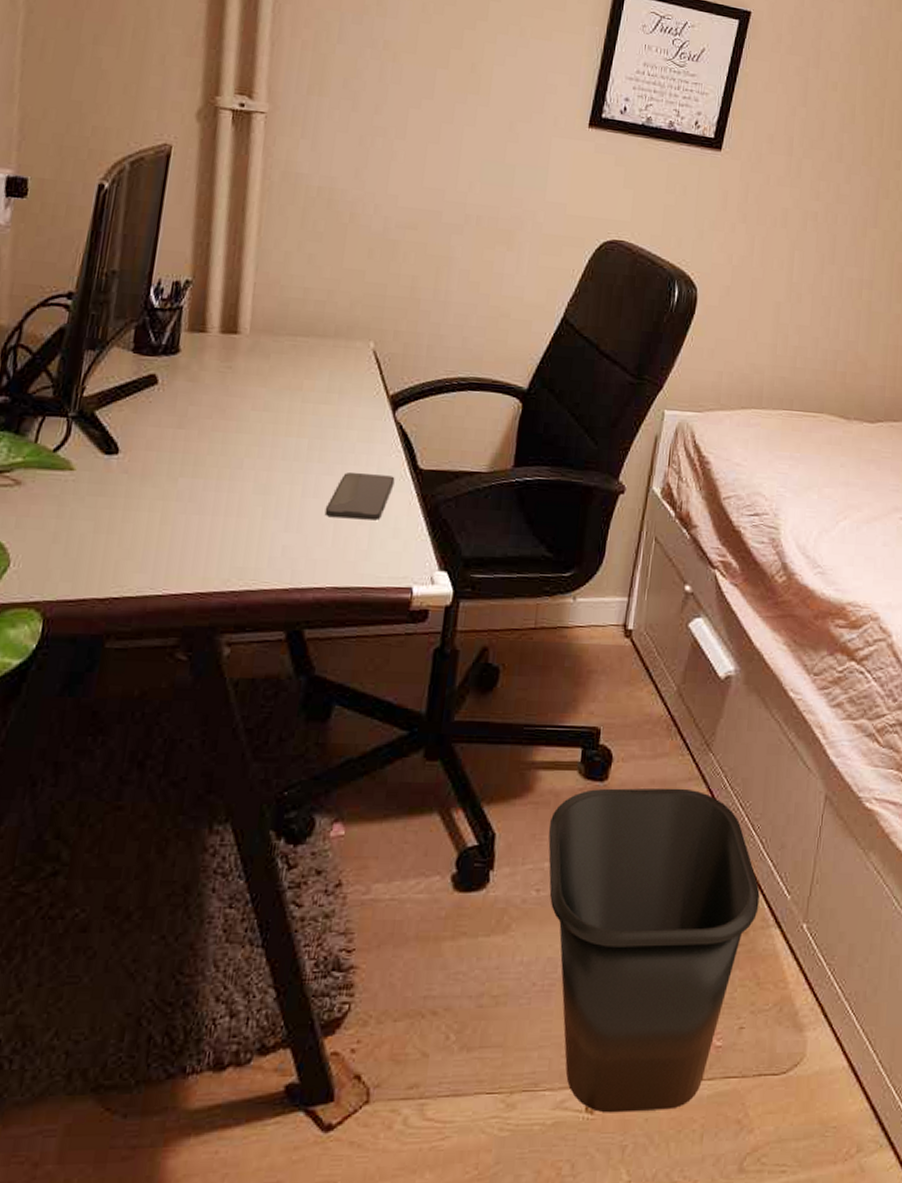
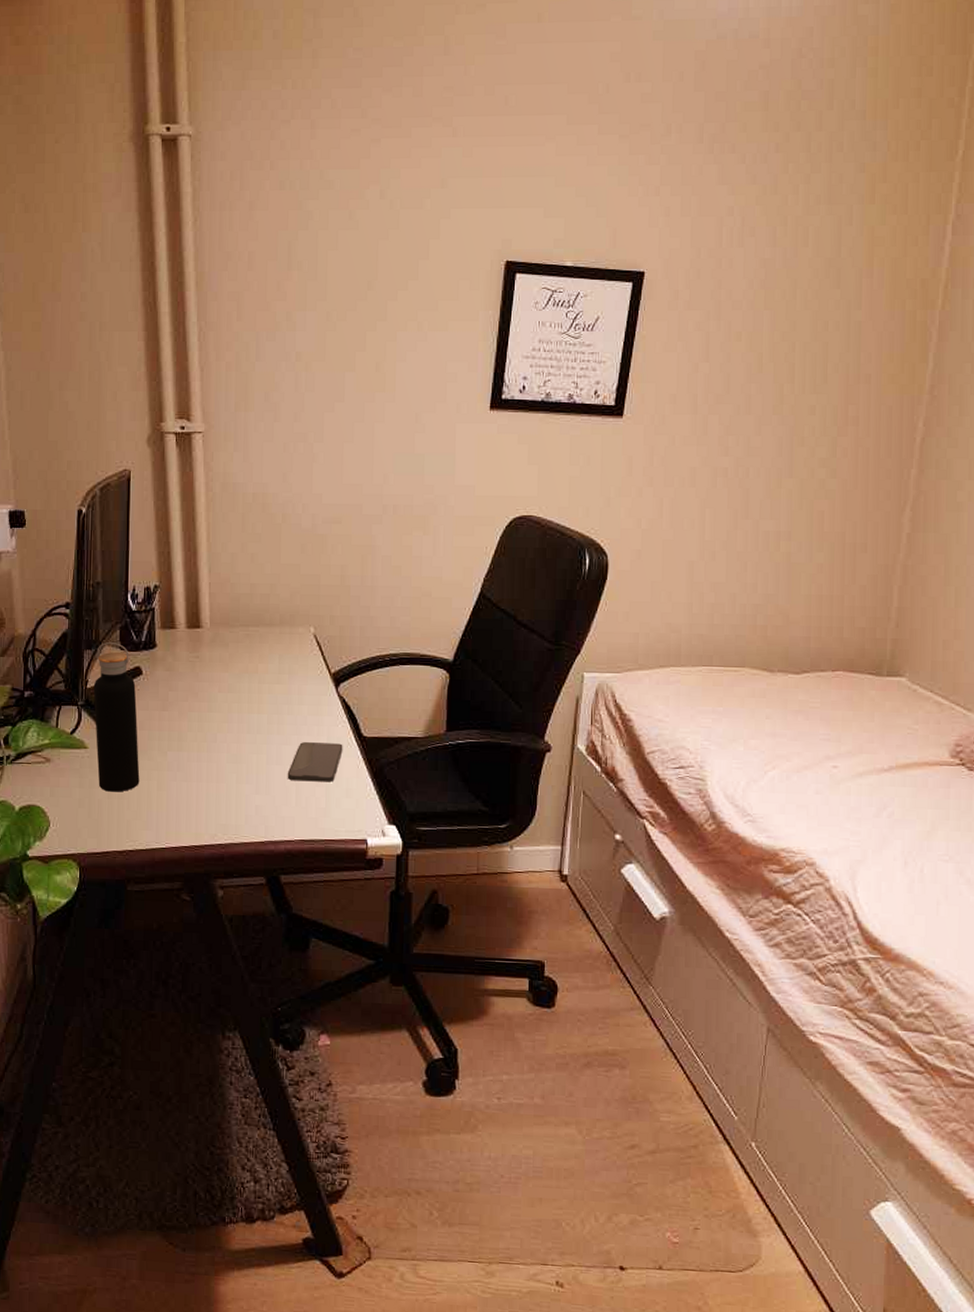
water bottle: none [82,343,148,526] -> present [93,642,140,792]
waste bin: present [548,788,760,1113] -> none [505,1014,707,1292]

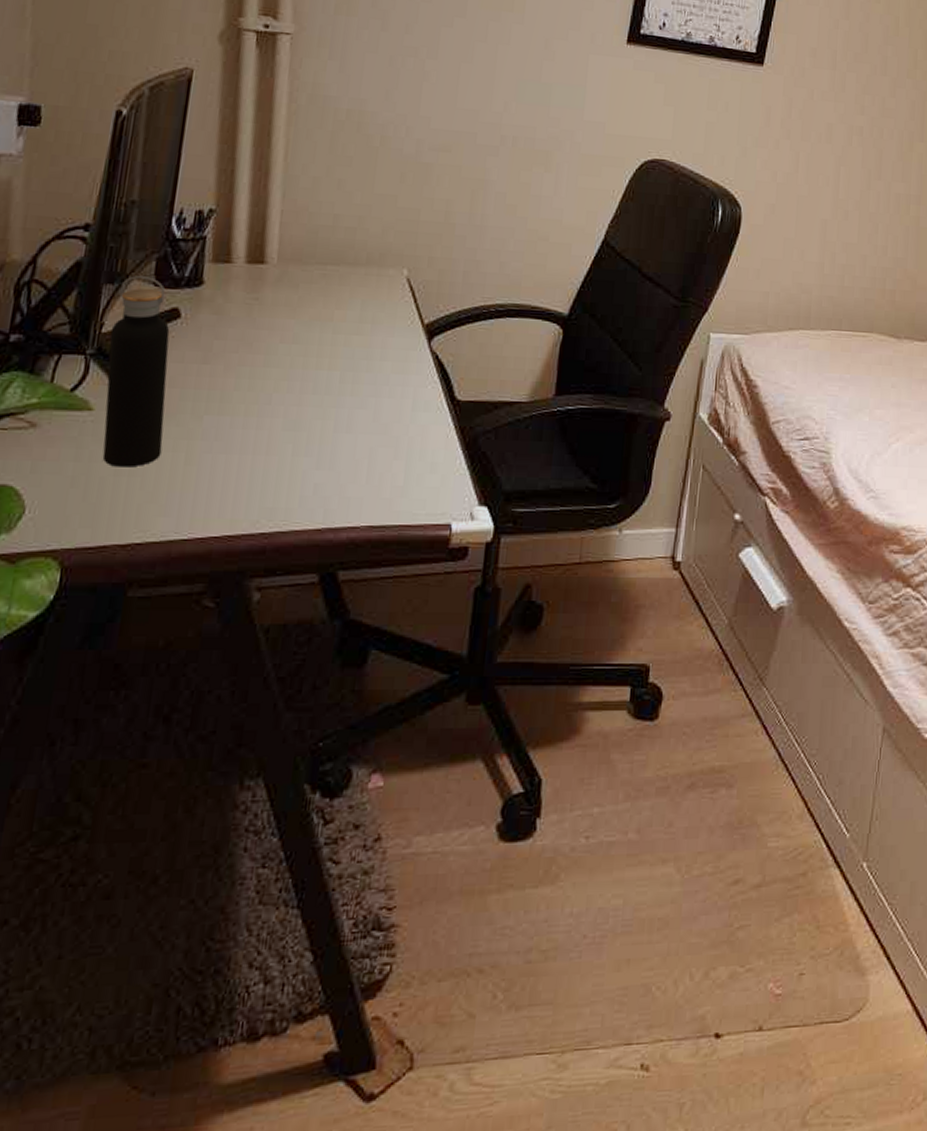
phone: present [287,742,343,782] -> none [358,406,431,455]

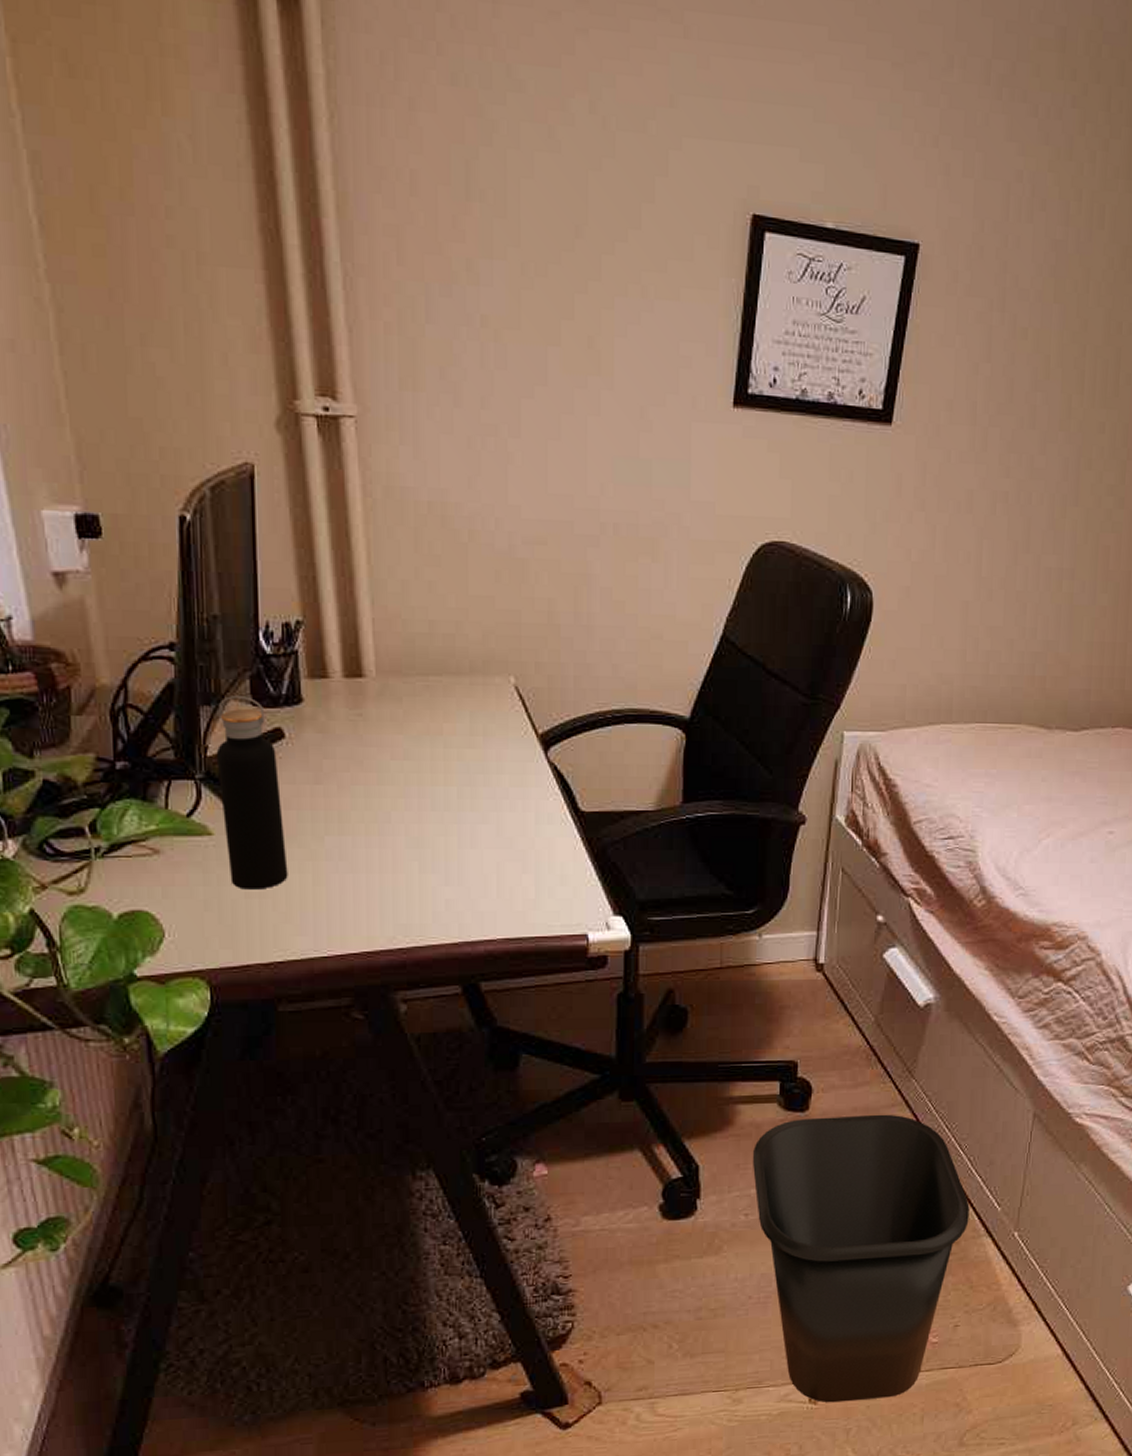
waste bin: none [597,725,818,1070] -> present [753,1114,970,1403]

